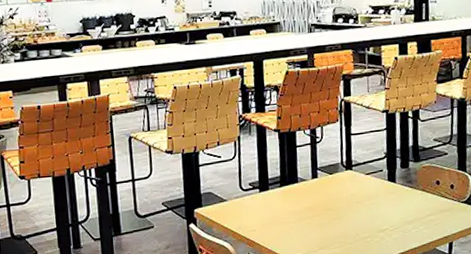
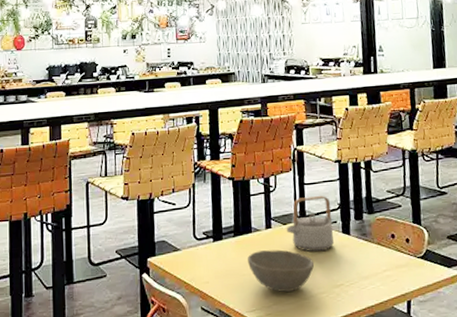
bowl: none [294,198,360,238] -> present [248,249,315,293]
teapot: none [332,145,380,200] -> present [286,196,334,252]

